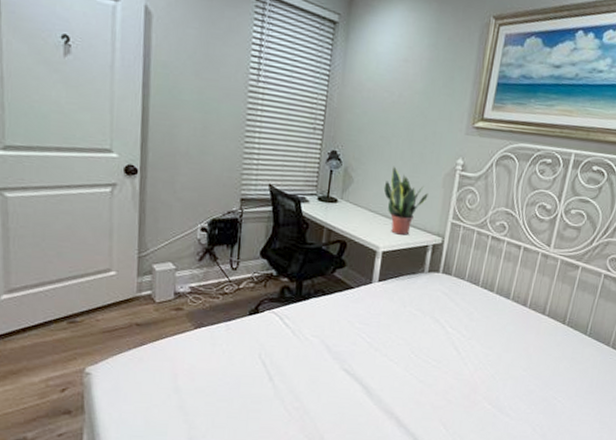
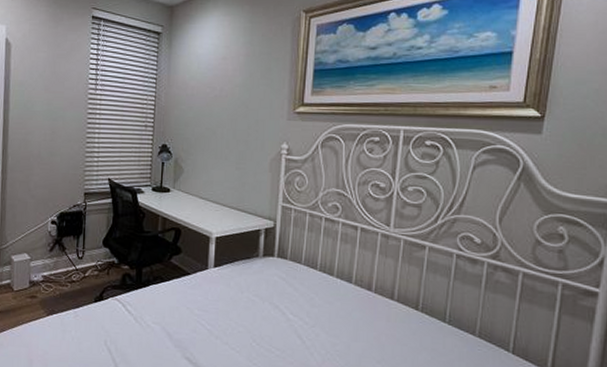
potted plant: present [383,166,429,235] -> none [212,154,256,220]

